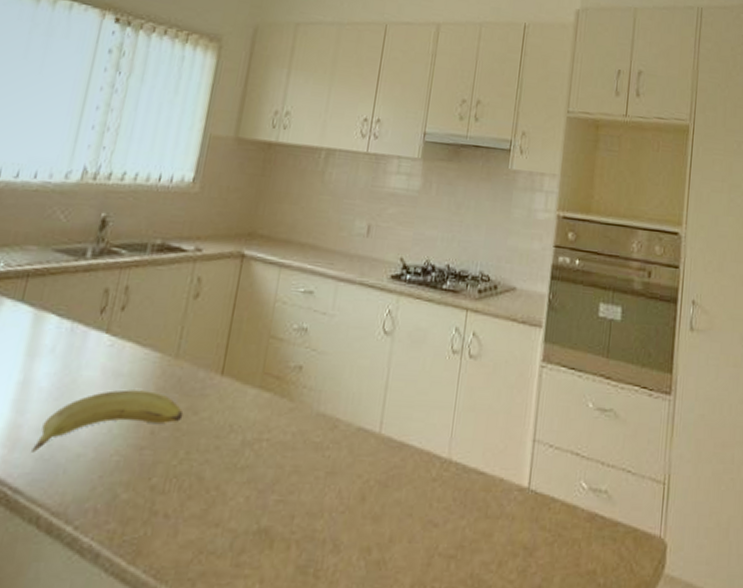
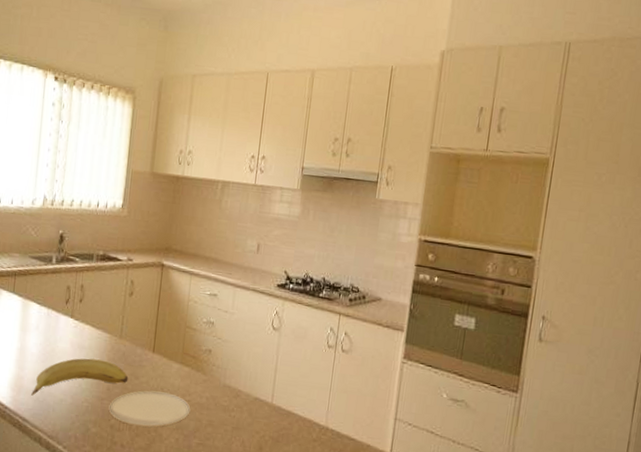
plate: none [149,429,270,485] -> present [108,390,191,428]

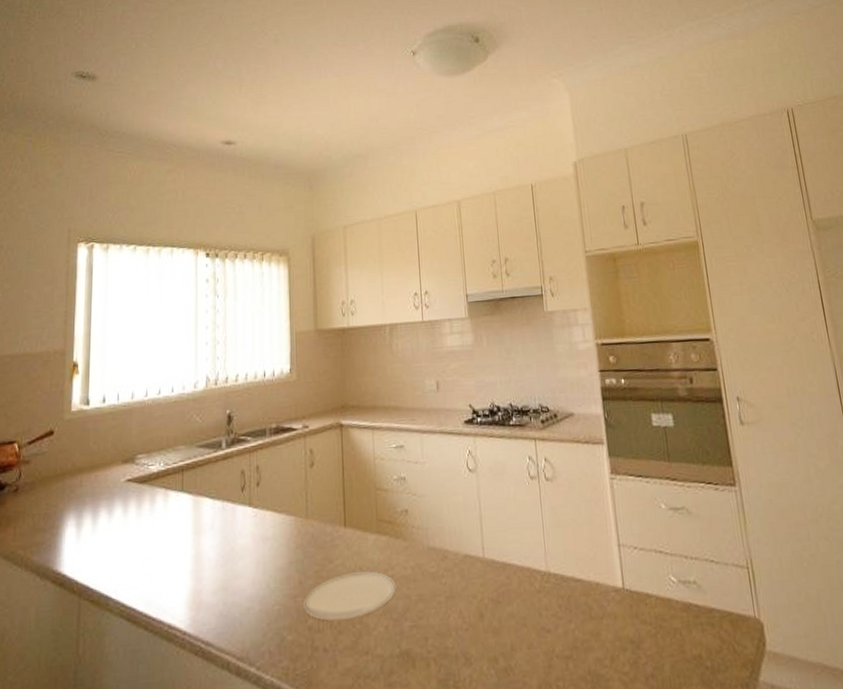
fruit: present [31,358,129,396] -> none [213,548,322,611]

